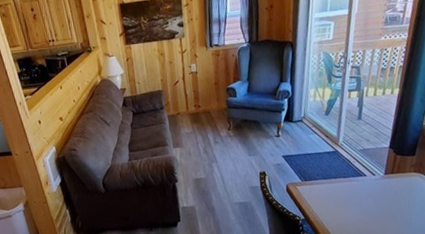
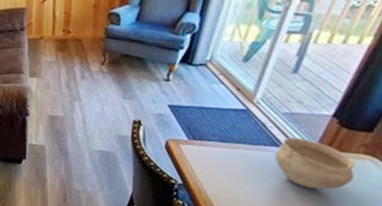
bowl: none [361,167,413,205] -> present [274,137,355,190]

